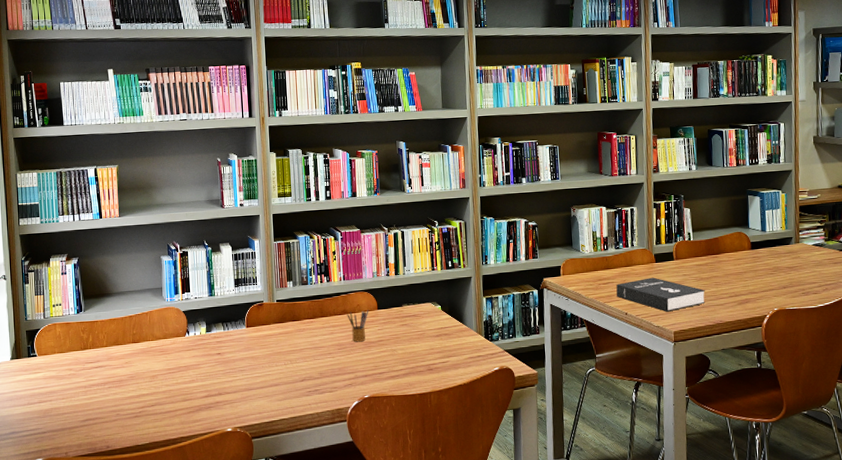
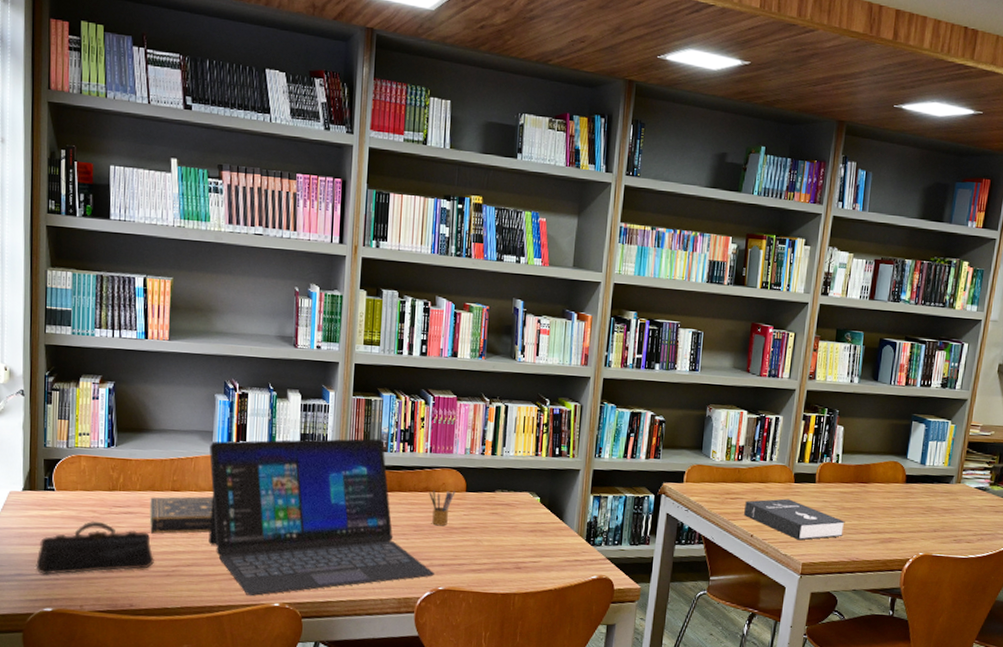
pencil case: none [26,377,124,431] -> present [36,520,154,576]
book: none [115,343,168,382] -> present [149,496,213,534]
laptop: none [161,275,360,425] -> present [208,438,434,596]

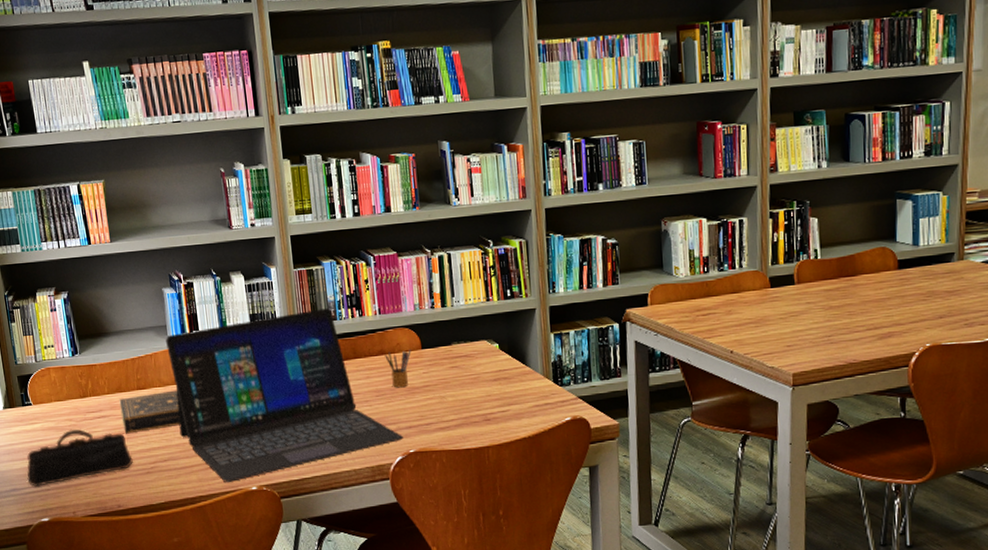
booklet: present [743,498,845,541] -> none [718,306,835,350]

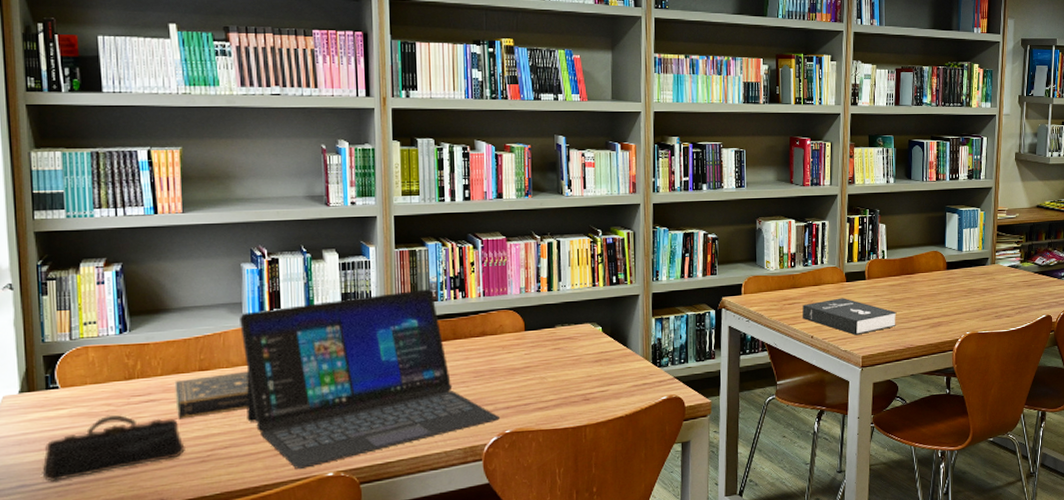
pencil box: present [385,349,411,388] -> none [486,330,514,369]
booklet: none [718,306,835,350] -> present [802,298,897,335]

